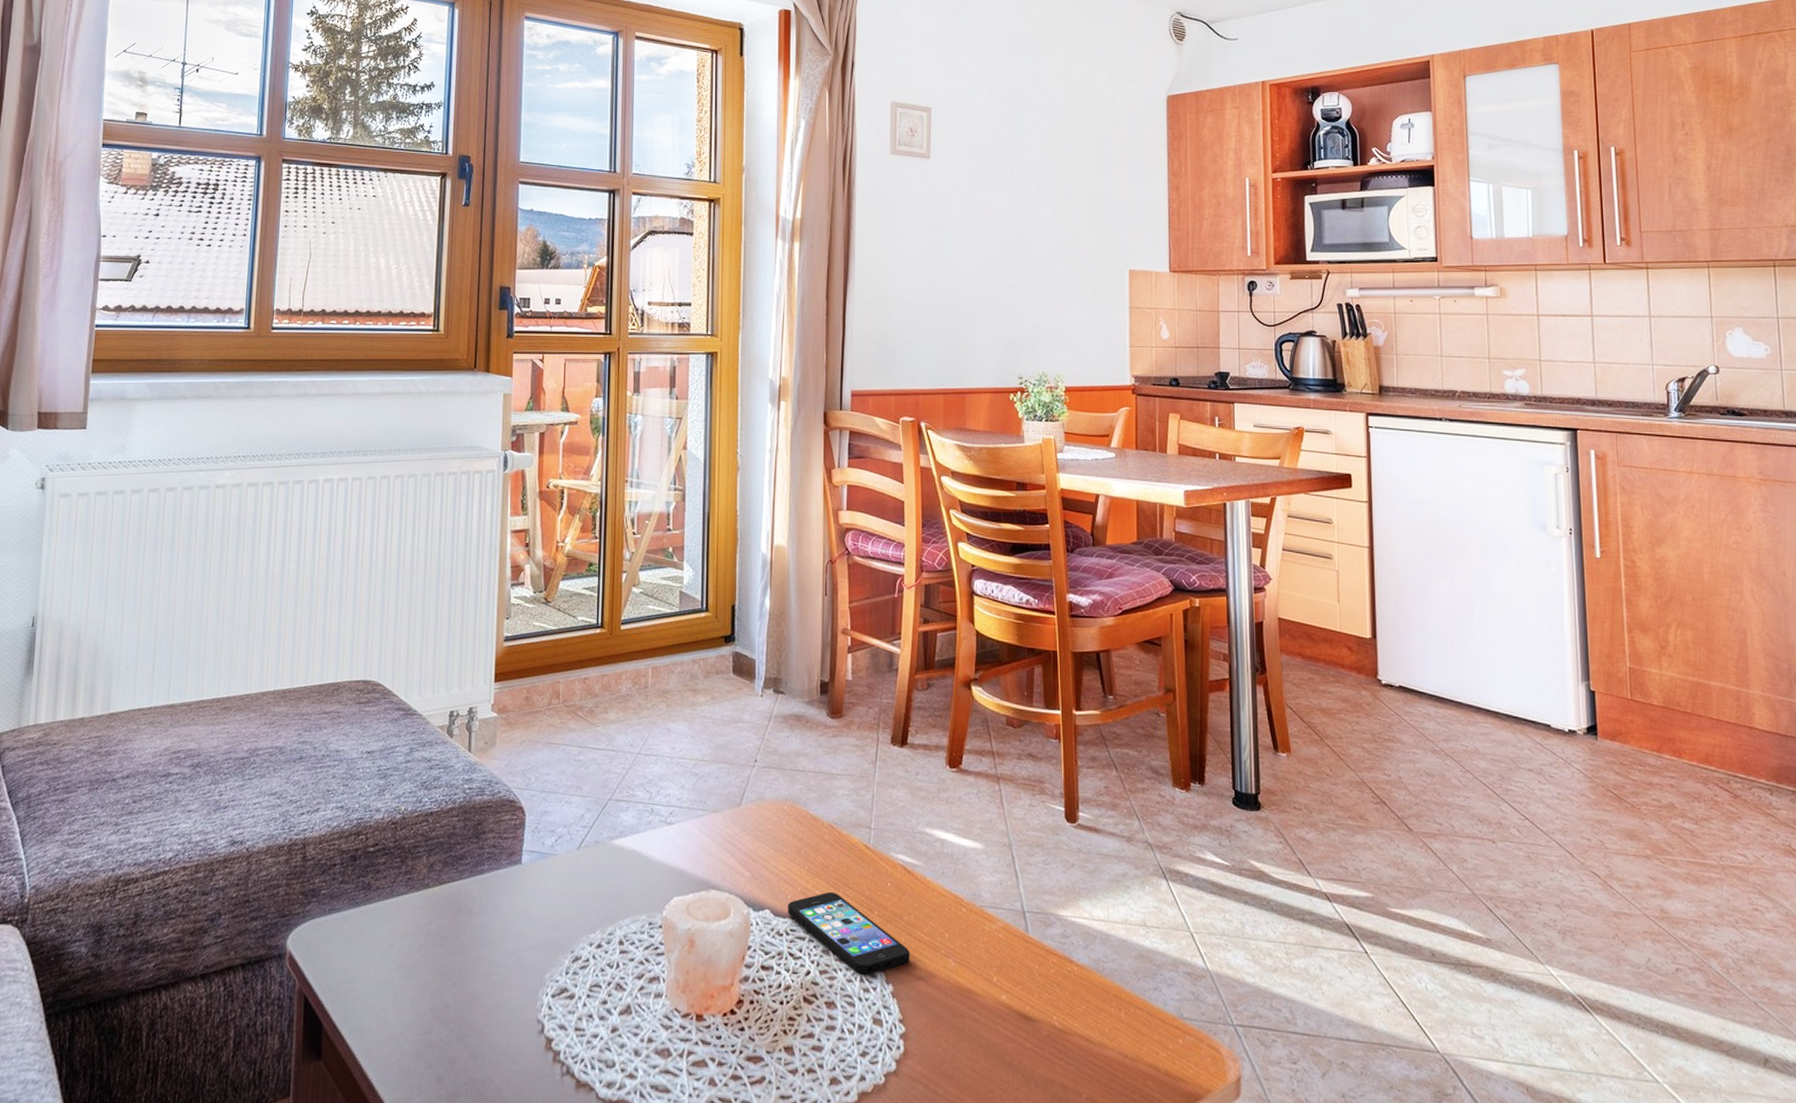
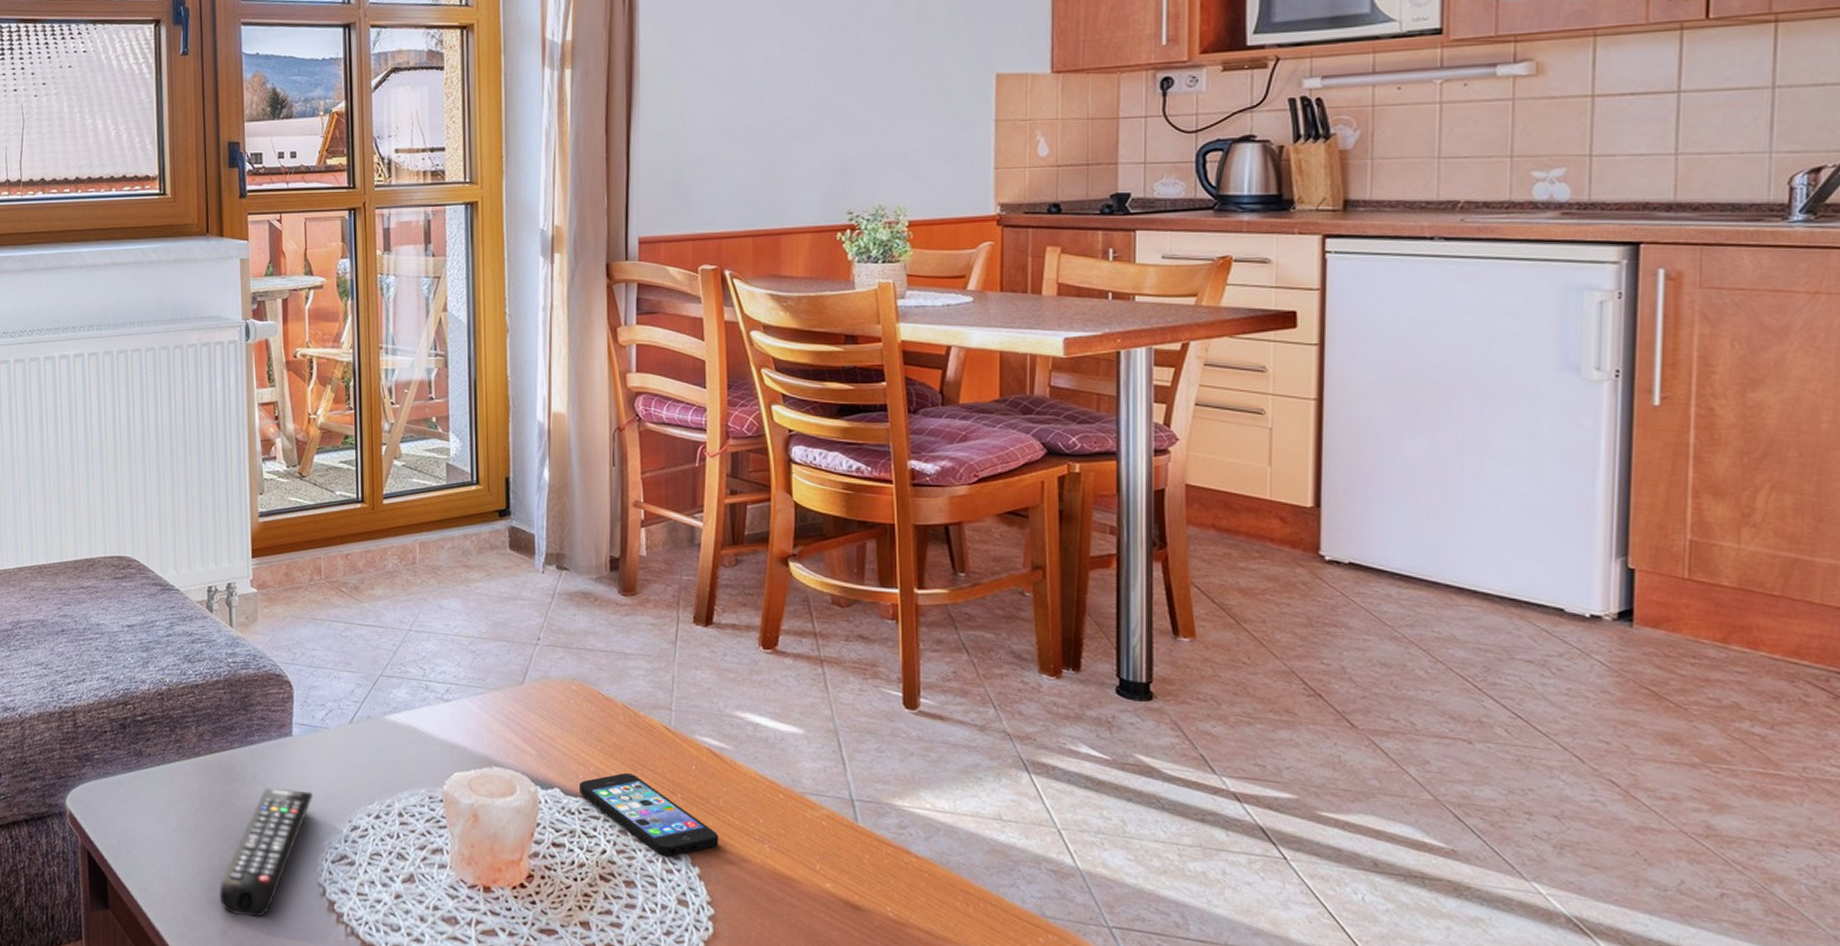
remote control: none [437,919,537,1060] -> present [219,787,313,917]

